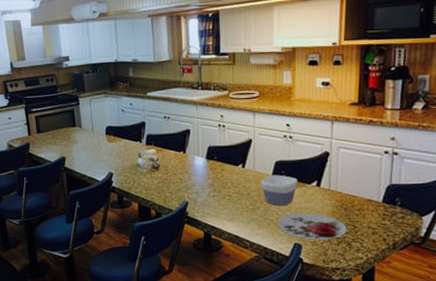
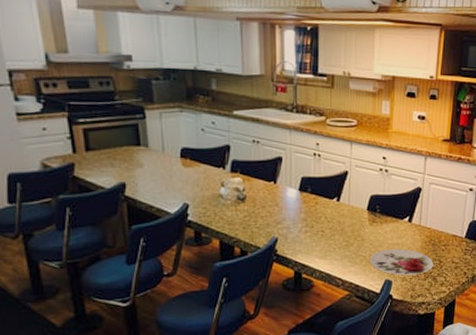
bowl: present [261,174,298,206] -> none [355,209,391,242]

